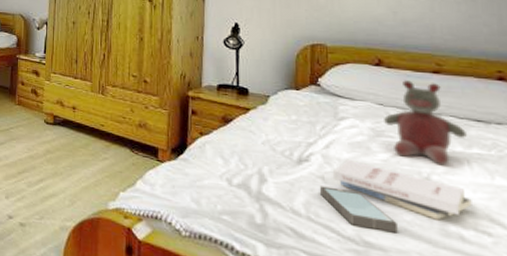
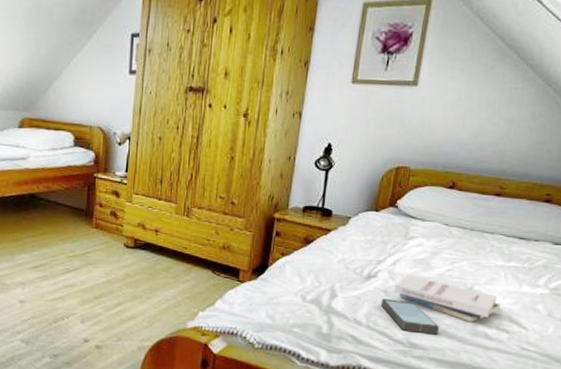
stuffed bear: present [384,80,467,166] -> none [446,202,510,278]

